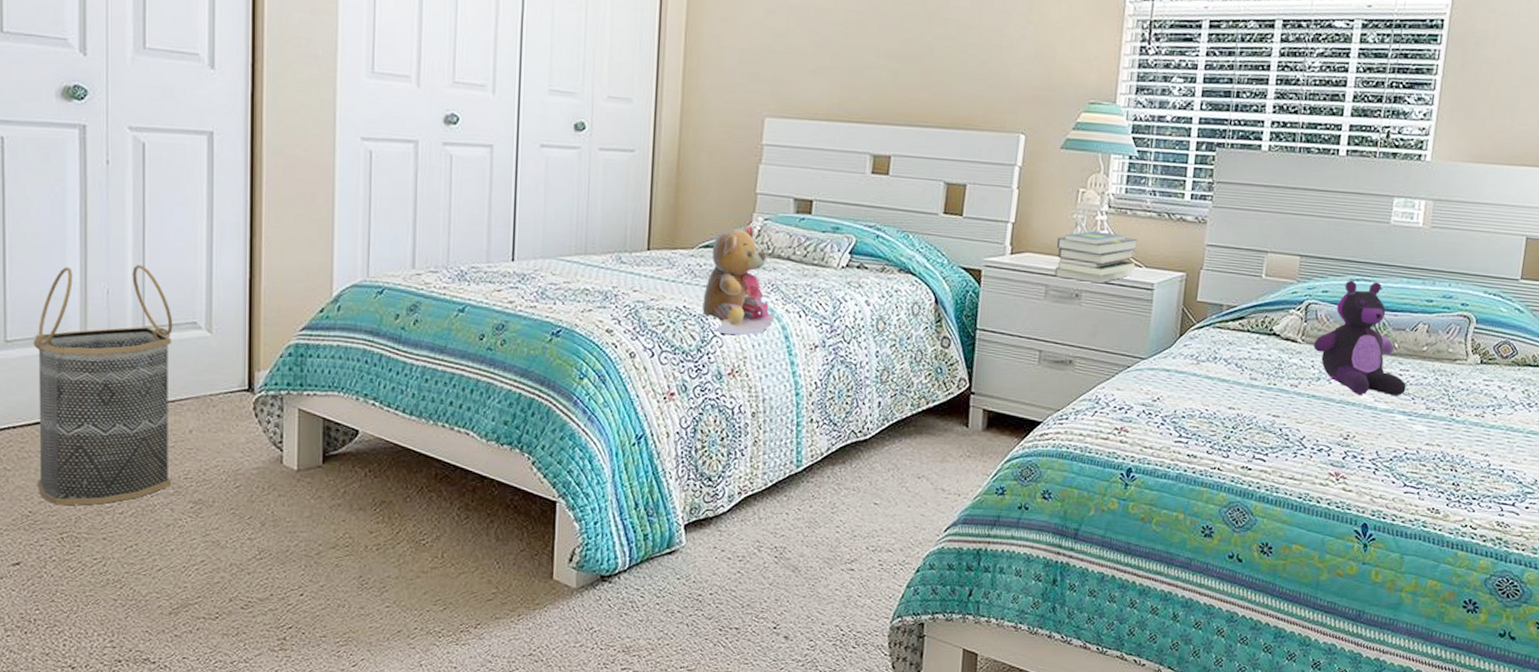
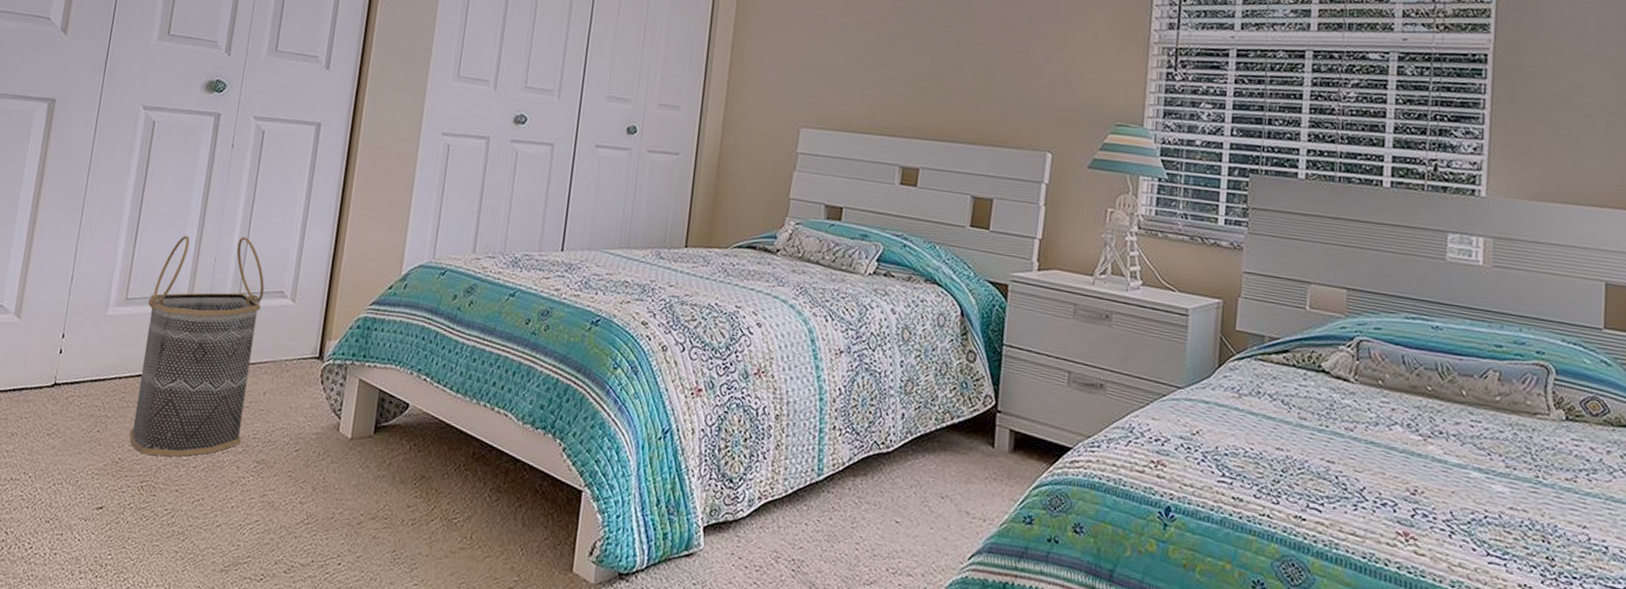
teddy bear: present [702,226,774,336] -> none [733,229,802,337]
books: present [1055,231,1137,284] -> none [1083,251,1169,306]
stuffed animal: present [1313,280,1406,397] -> none [1369,318,1480,450]

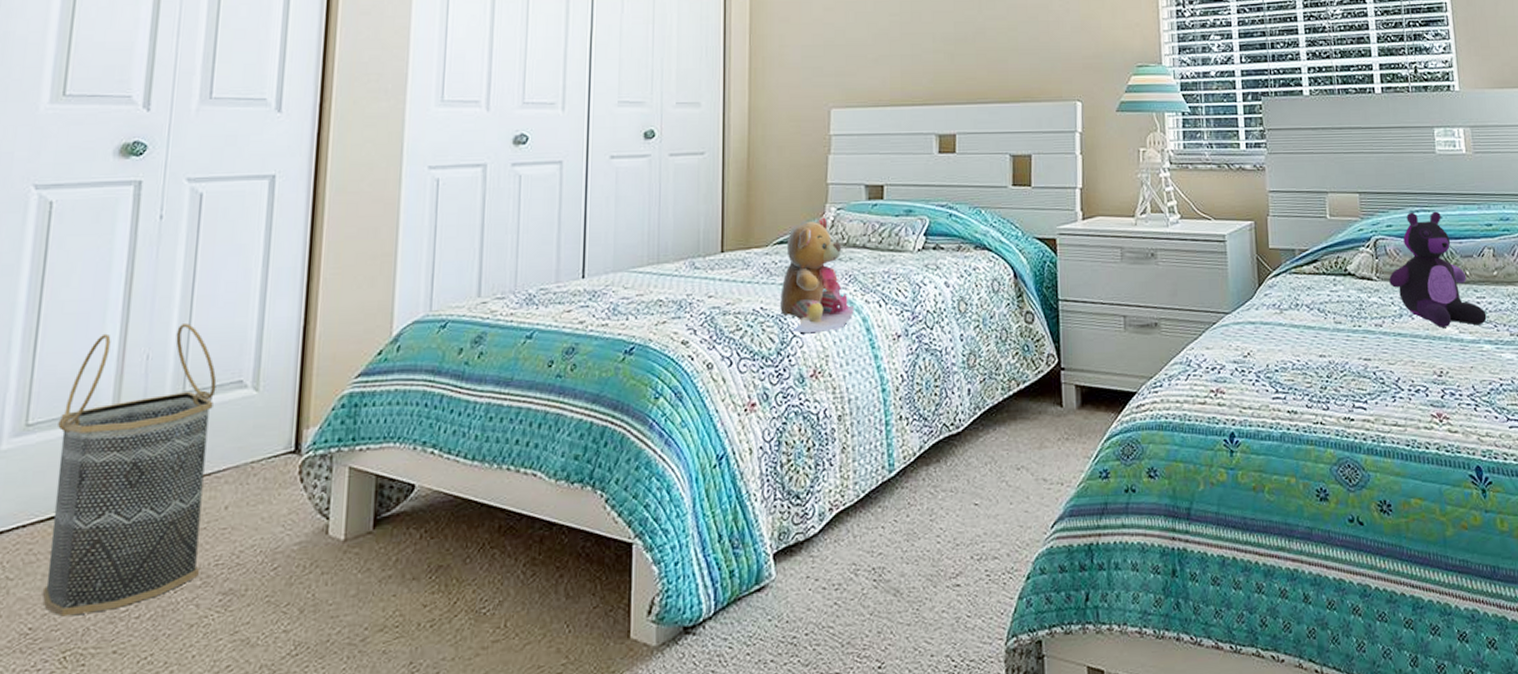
teddy bear: none [733,229,802,337] -> present [780,217,854,334]
stuffed animal: none [1369,318,1480,450] -> present [1389,211,1487,327]

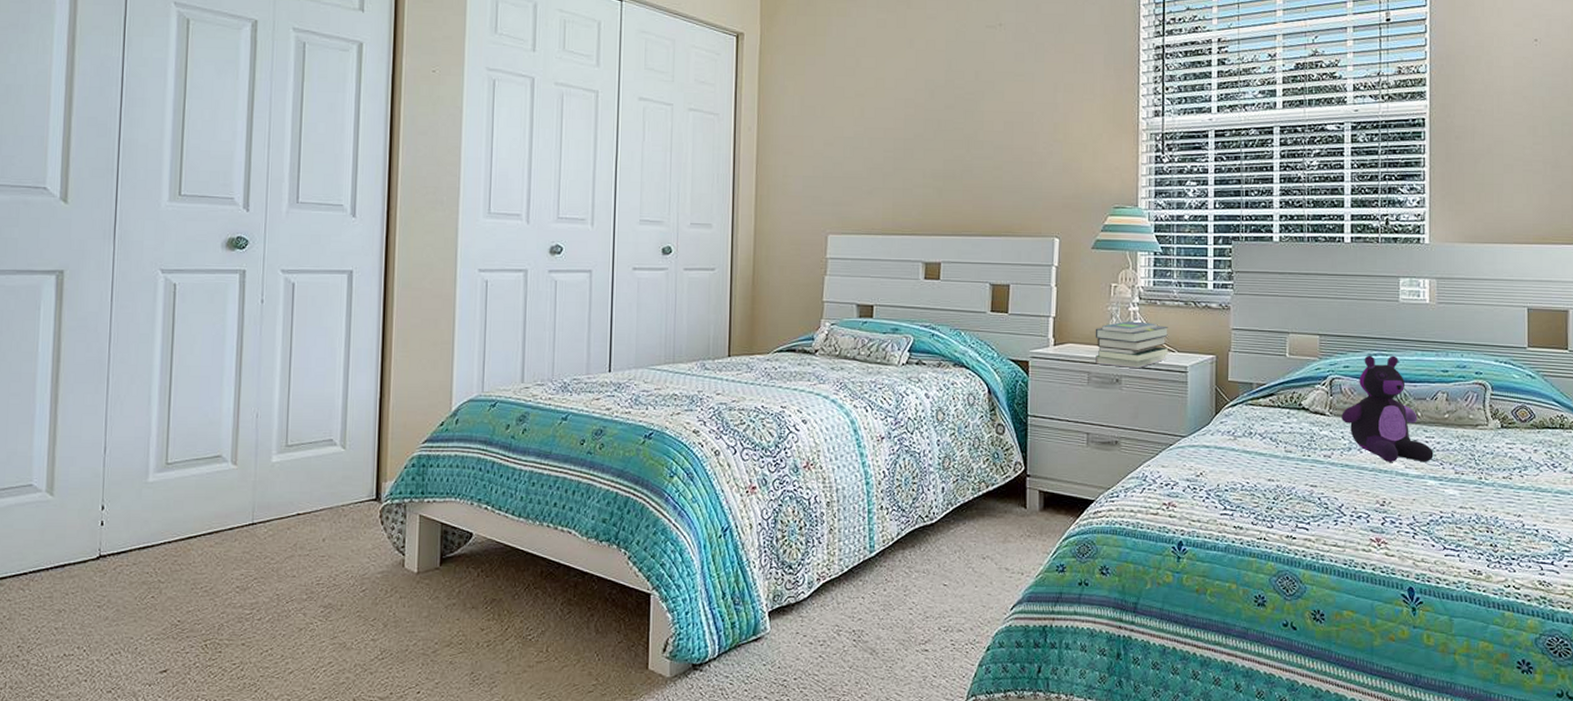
basket: present [41,323,217,617] -> none [186,390,312,614]
teddy bear: present [780,217,854,334] -> none [779,331,843,431]
books: none [1125,188,1204,241] -> present [1095,321,1168,369]

